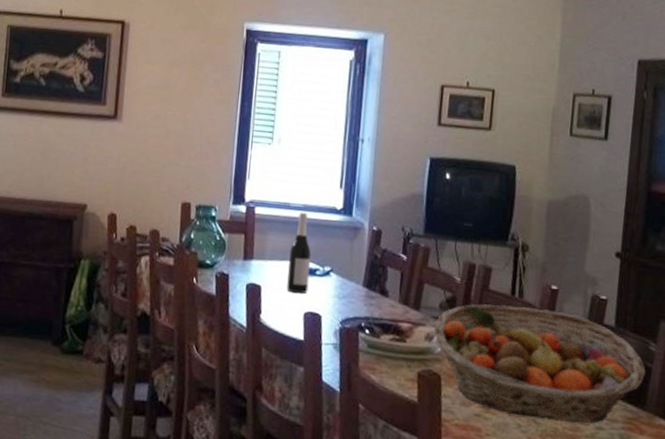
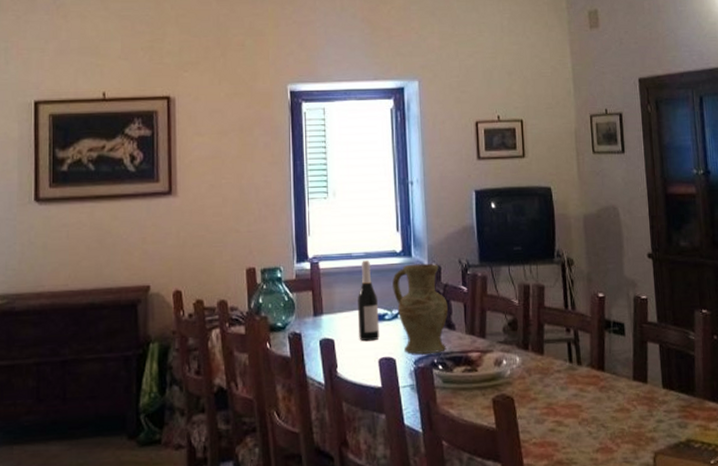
vase: none [328,223,384,317] -> present [392,263,448,354]
fruit basket: present [433,304,646,424] -> none [501,317,690,424]

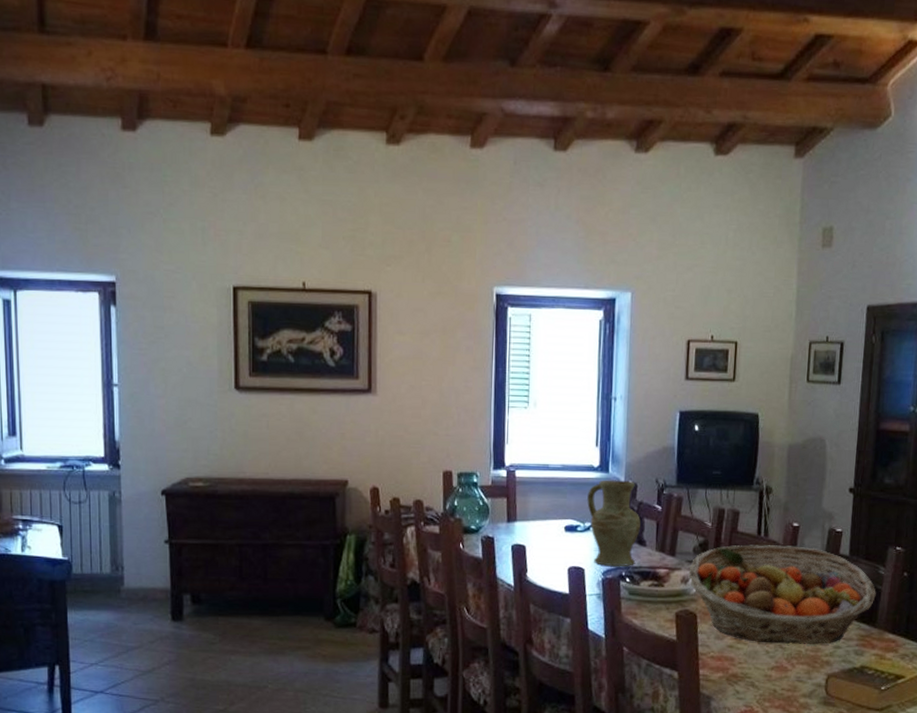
wine bottle: present [358,260,380,342] -> none [550,472,572,550]
fruit basket: none [501,317,690,424] -> present [688,545,876,644]

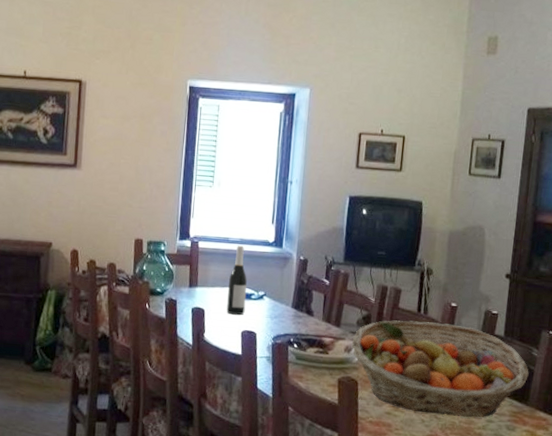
wine bottle: none [550,472,572,550] -> present [226,245,247,315]
vase: present [587,479,641,566] -> none [261,254,310,333]

